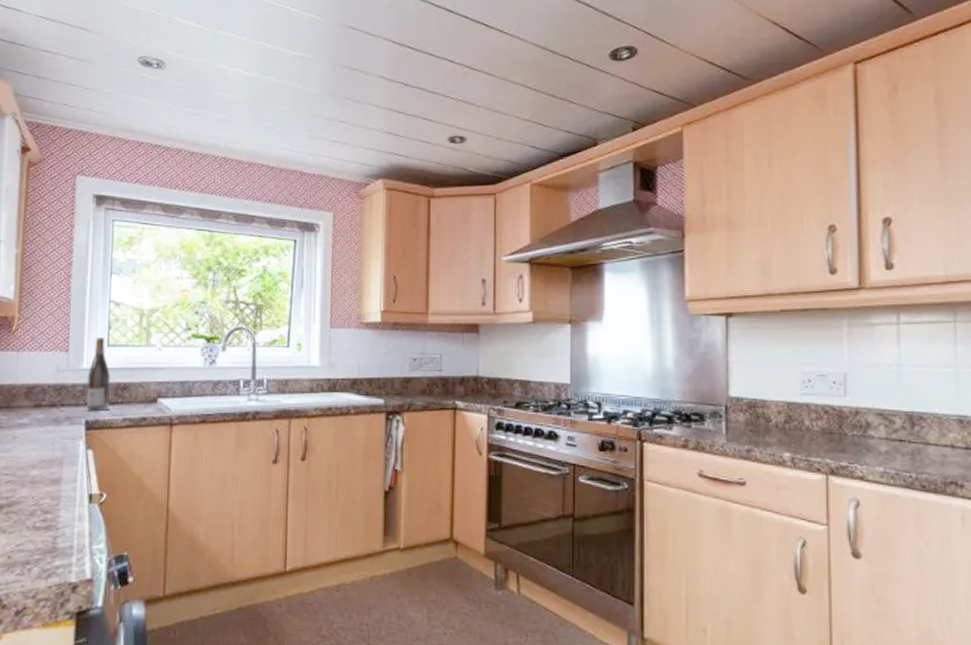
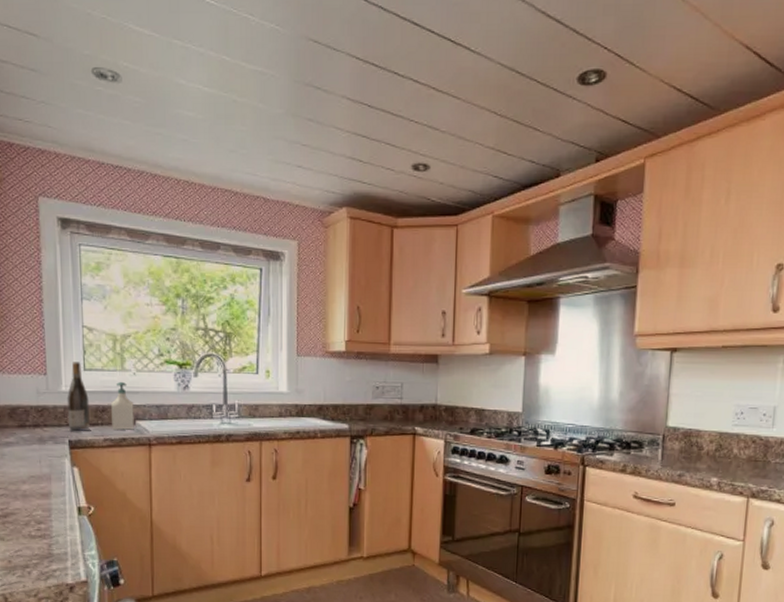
soap bottle: none [132,357,157,409] -> present [111,381,134,430]

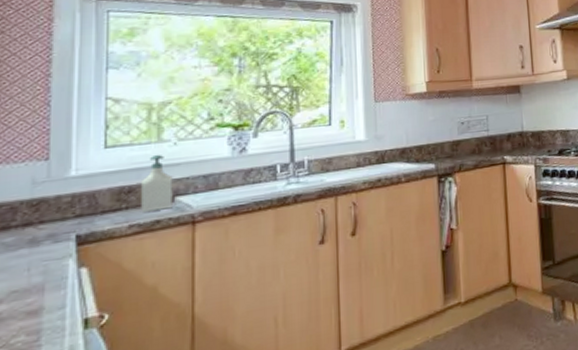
wine bottle: present [67,362,90,431] -> none [76,139,110,223]

